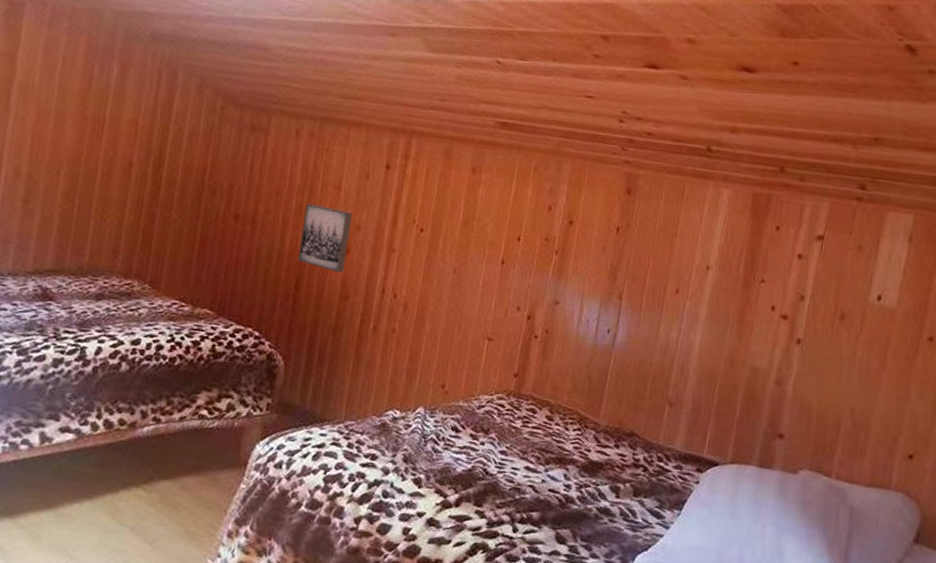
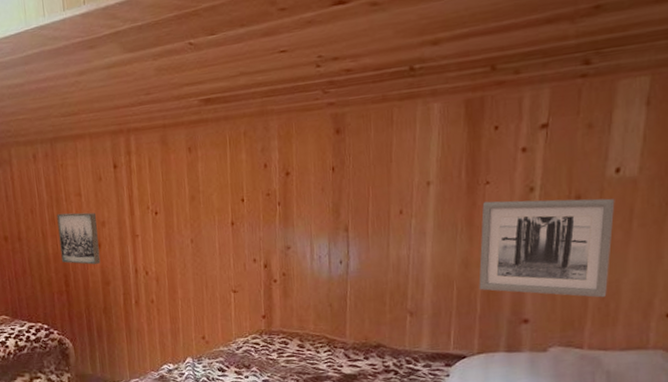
wall art: none [741,300,874,426] -> present [479,198,615,298]

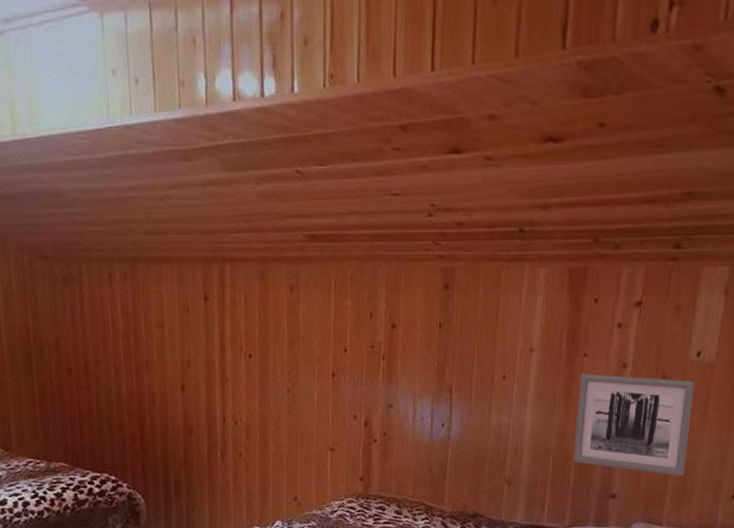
wall art: present [57,212,101,265] -> none [133,346,183,409]

